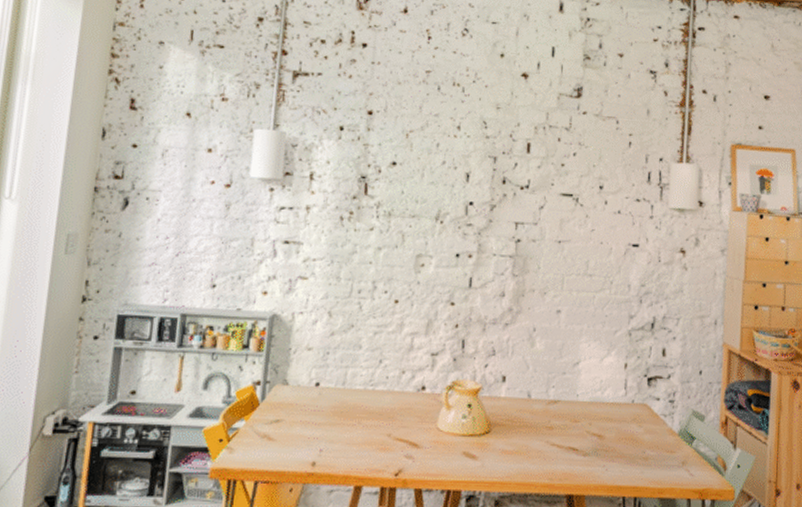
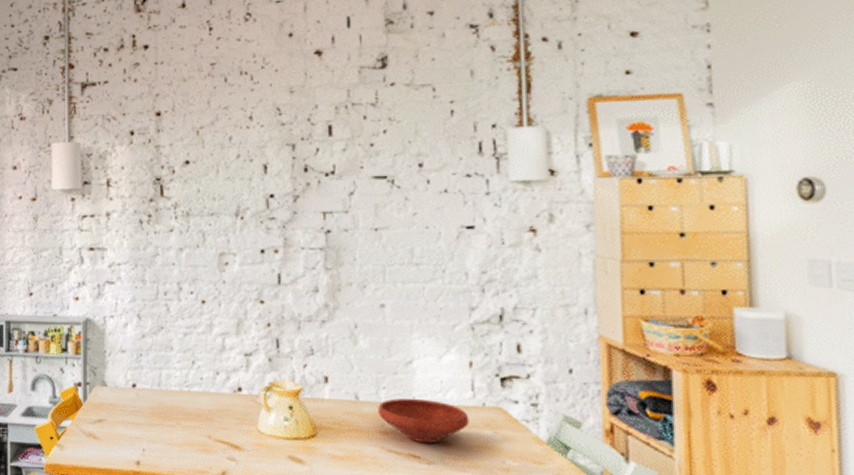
bowl: none [546,396,621,438] -> present [378,398,469,444]

